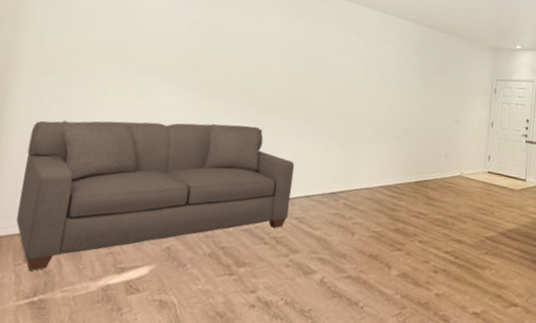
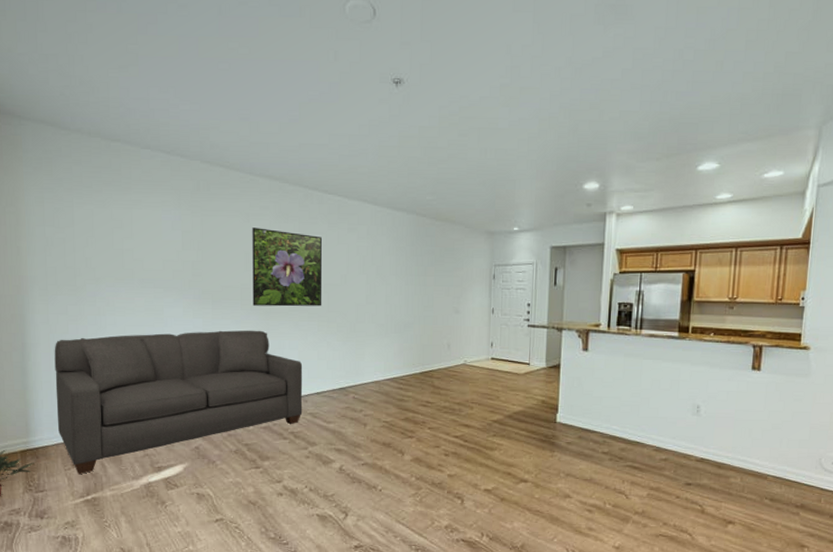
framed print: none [251,24,330,107] -> present [252,227,323,307]

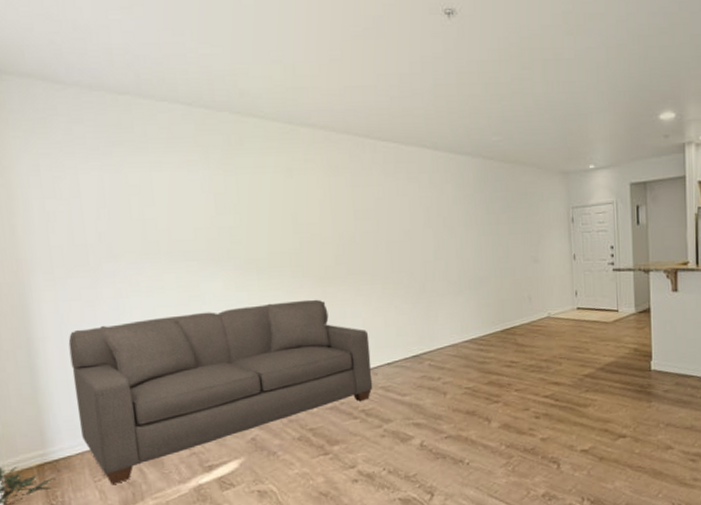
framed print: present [252,227,323,307] -> none [297,184,385,272]

